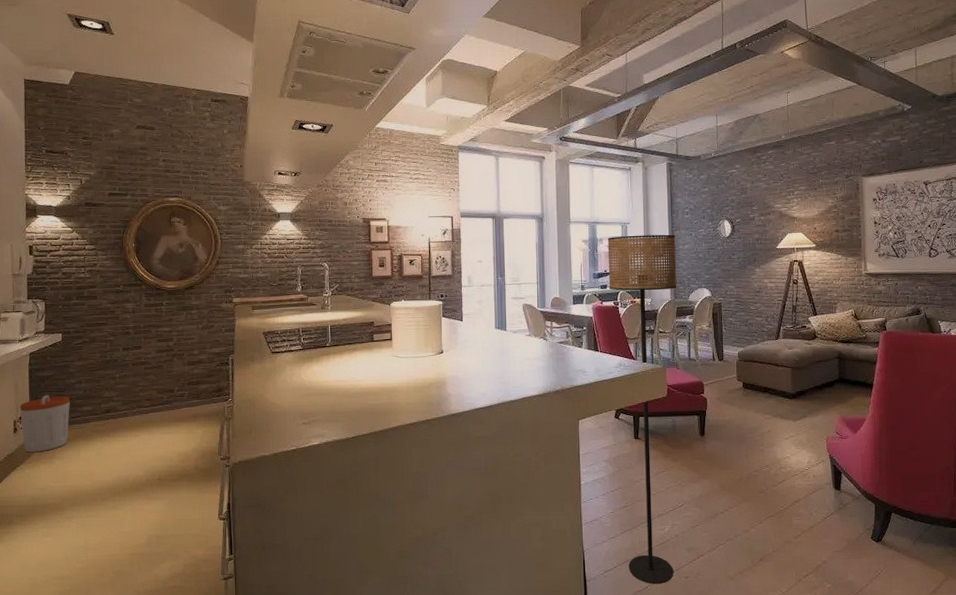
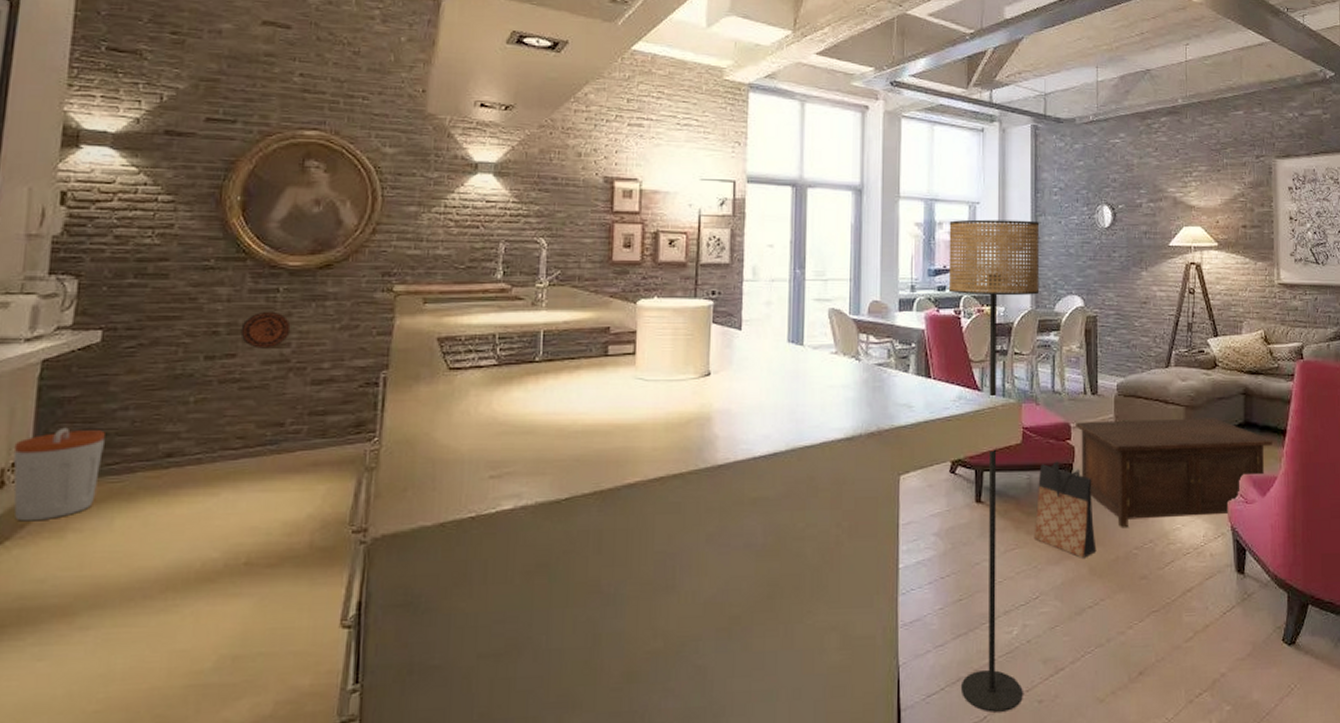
decorative plate: none [142,318,172,343] -> present [240,311,291,349]
bag: none [678,409,726,478] -> present [1033,461,1097,558]
cabinet: none [707,376,862,457] -> present [1076,418,1272,529]

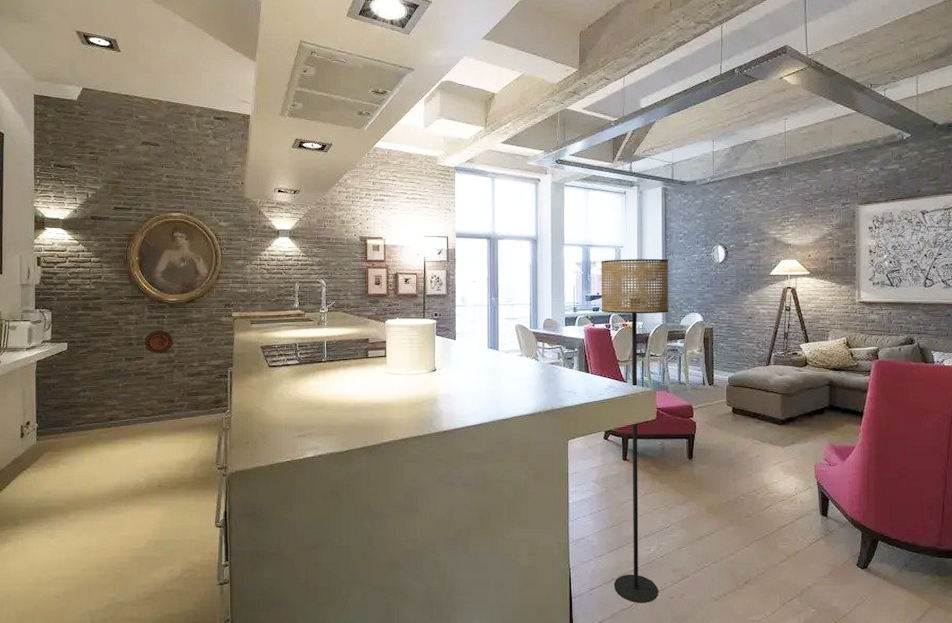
trash can: present [12,427,105,522] -> none [26,402,75,457]
bag: present [1033,461,1097,558] -> none [665,432,713,501]
cabinet: present [1076,418,1272,529] -> none [697,403,852,481]

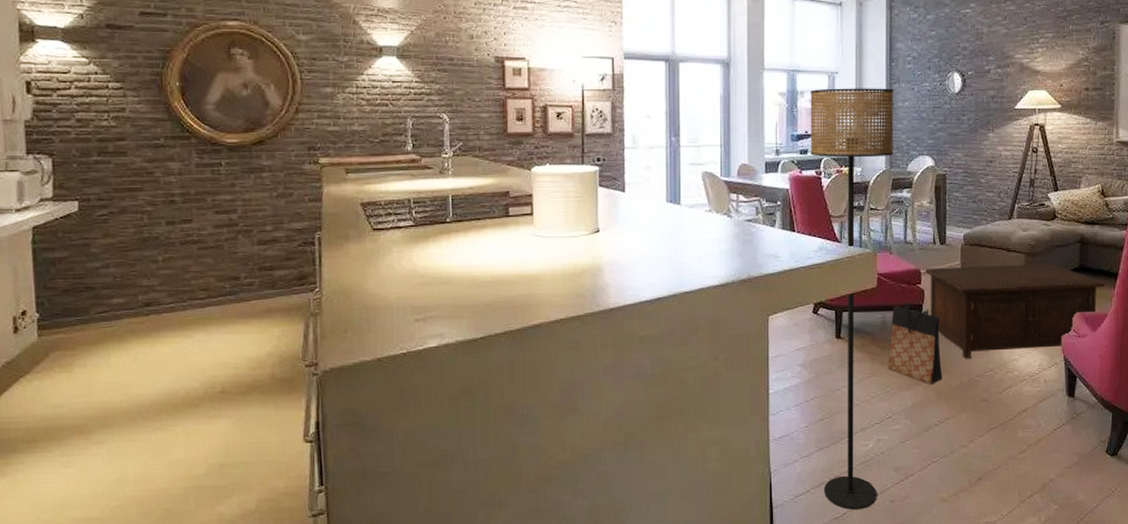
decorative plate: present [144,330,173,354] -> none [193,182,236,215]
bag: none [665,432,713,501] -> present [887,302,943,384]
cabinet: none [697,403,852,481] -> present [925,263,1105,359]

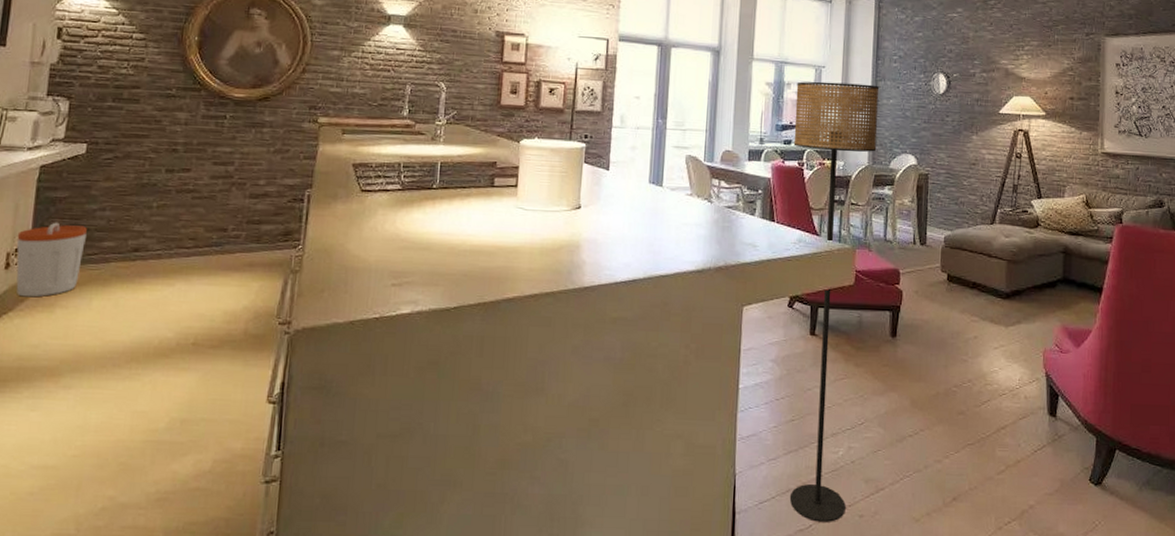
trash can: none [20,282,94,359] -> present [16,222,87,298]
bag: present [887,302,943,384] -> none [861,302,919,392]
cabinet: present [925,263,1105,359] -> none [904,269,1089,368]

